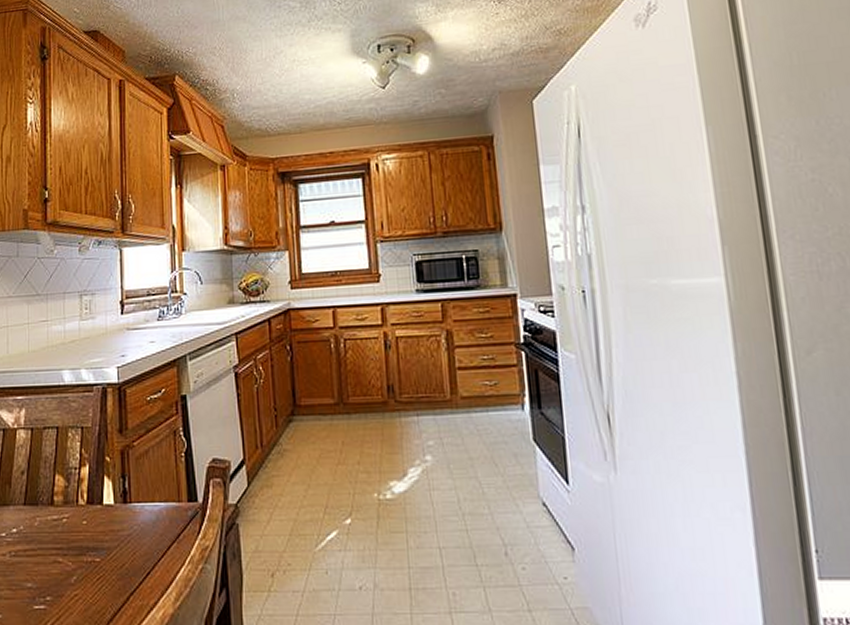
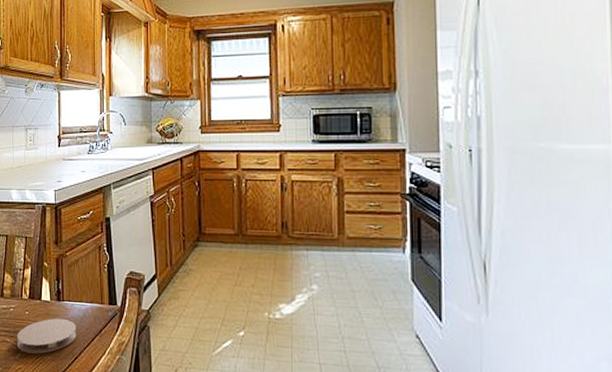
coaster: none [71,524,149,574] -> present [17,318,77,354]

